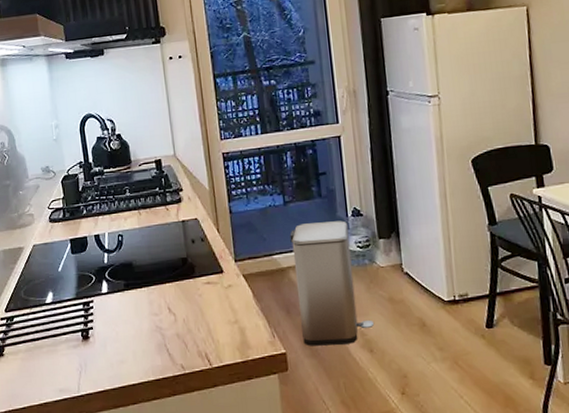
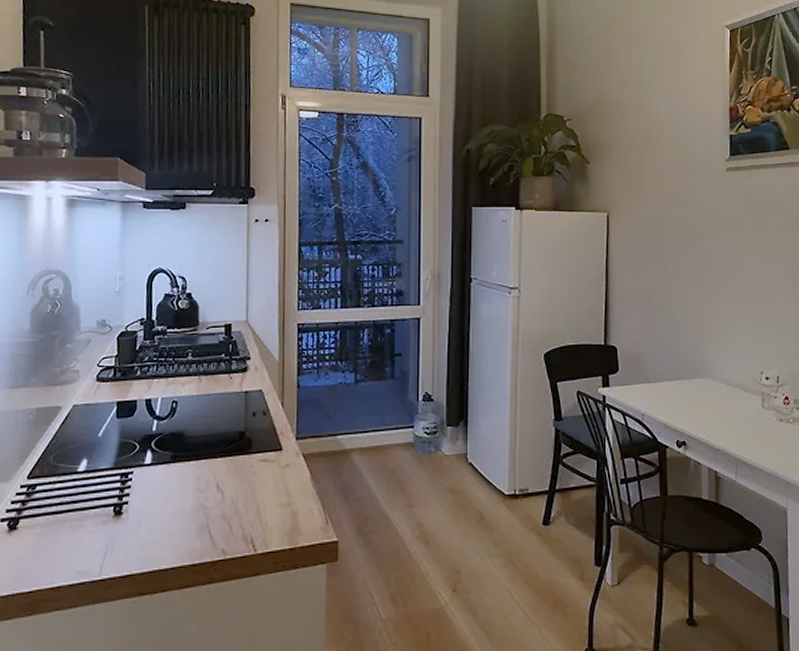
pedal bin: present [290,220,375,346] -> none [357,404,433,535]

